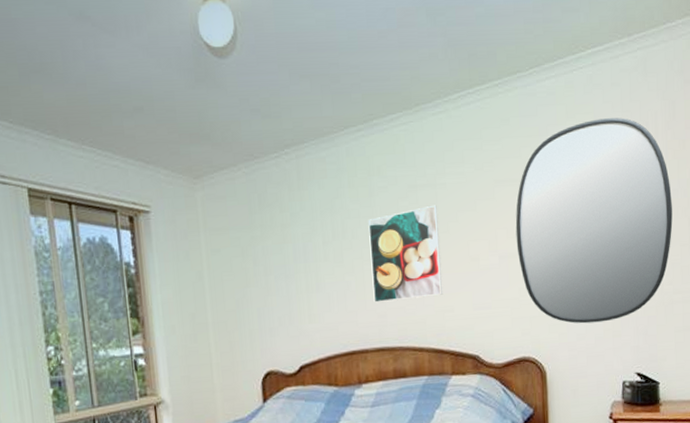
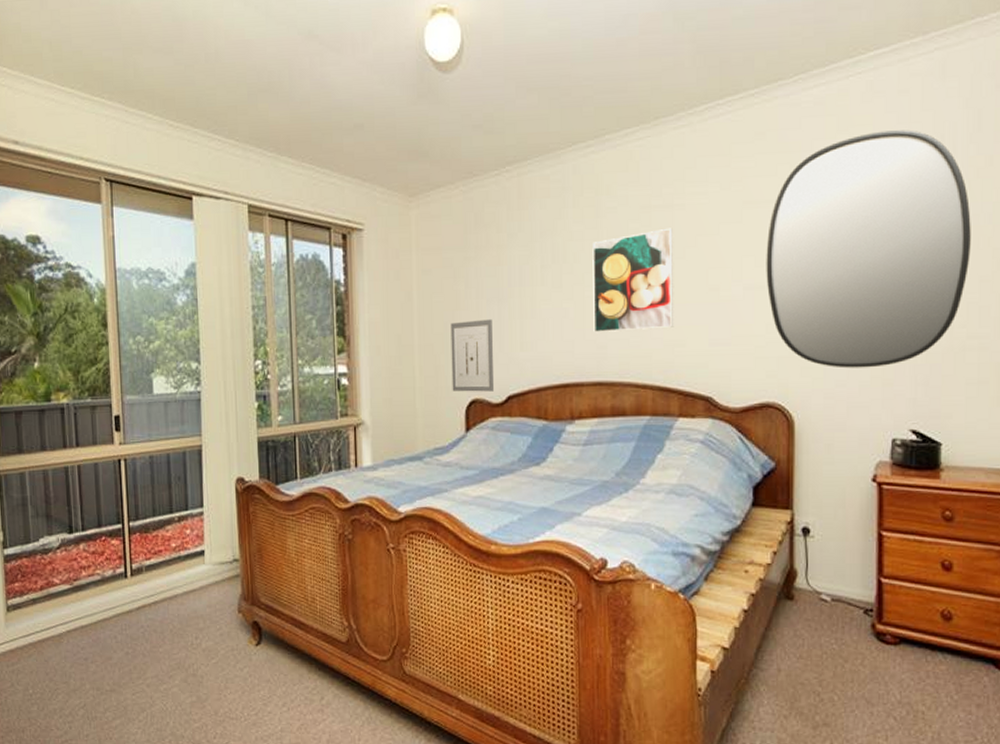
wall art: none [242,295,288,365] -> present [450,319,495,392]

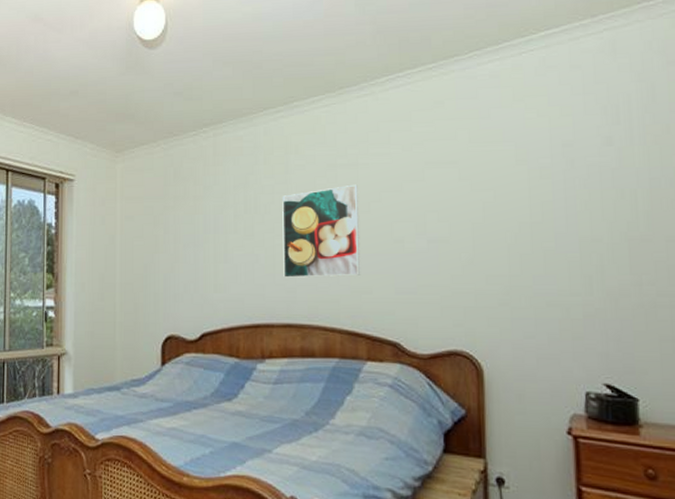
wall art: present [450,319,495,392] -> none [149,262,189,329]
home mirror: present [766,130,971,368] -> none [448,100,655,321]

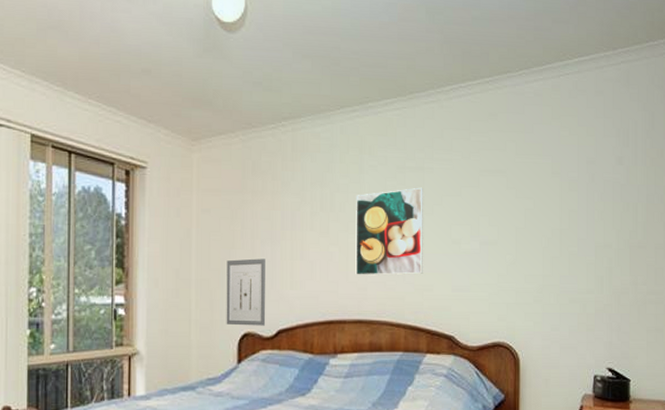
wall art: none [149,262,189,329] -> present [226,258,266,326]

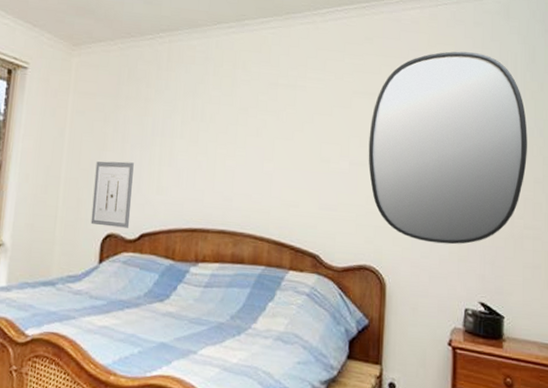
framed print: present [355,187,424,276] -> none [222,104,295,189]
home mirror: none [497,122,649,315] -> present [368,51,527,245]

